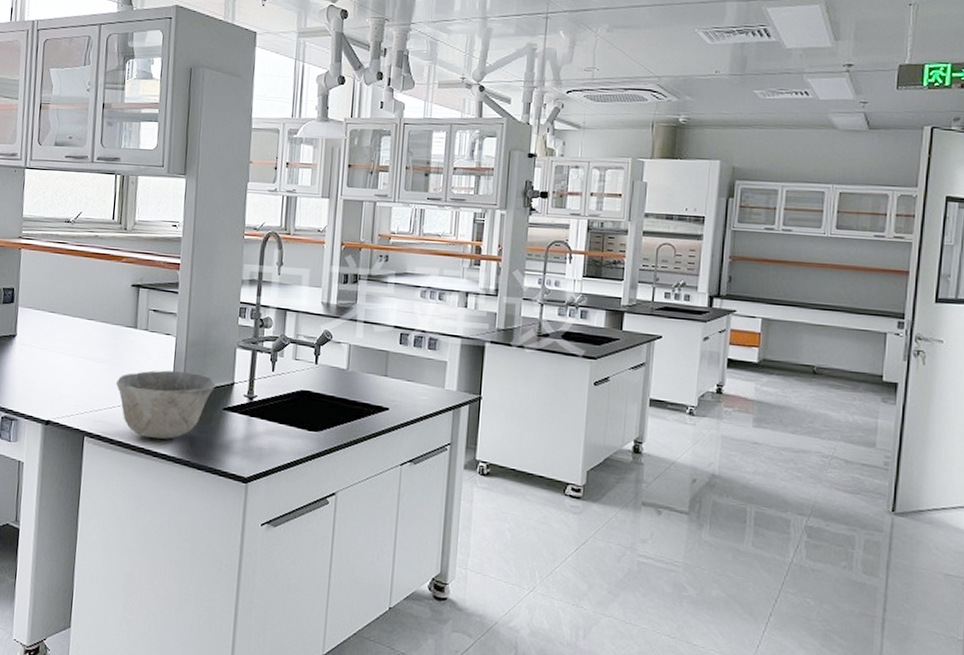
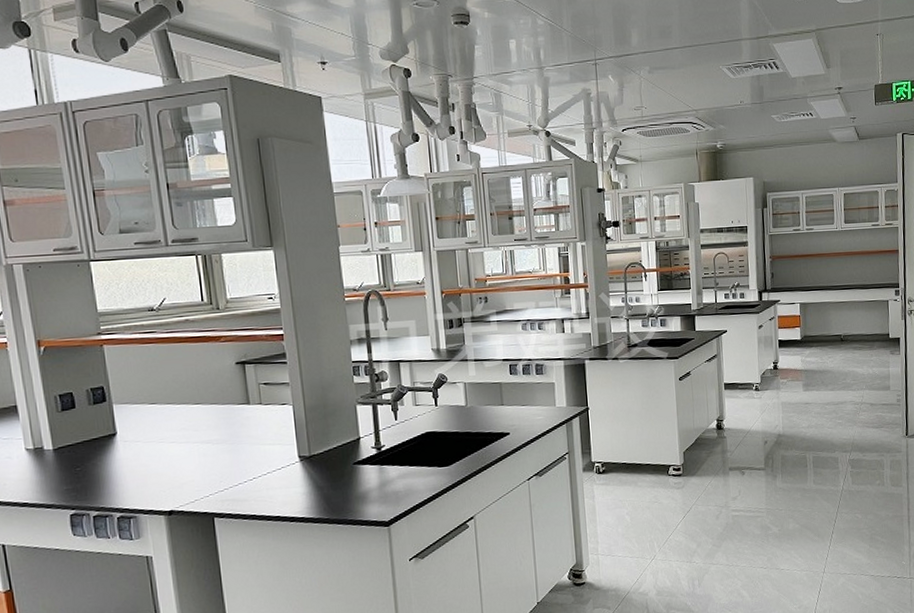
bowl: present [115,370,216,439] -> none [237,435,342,506]

